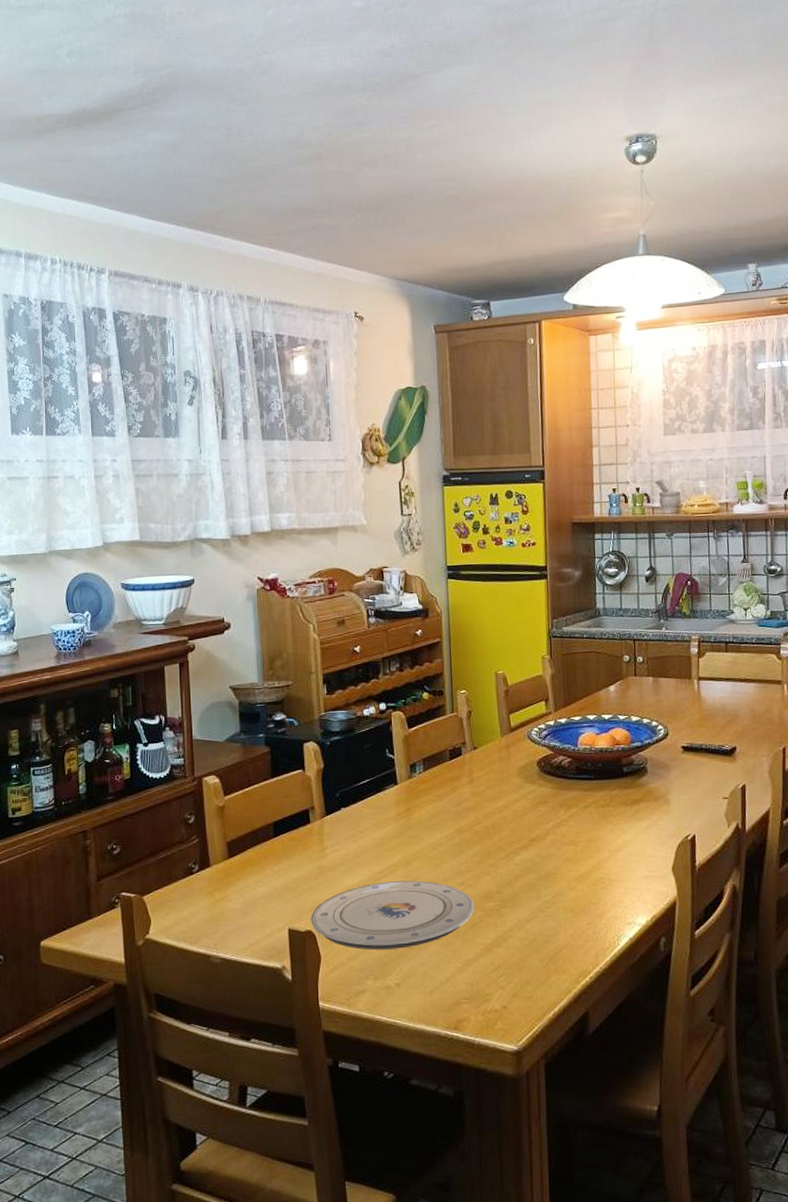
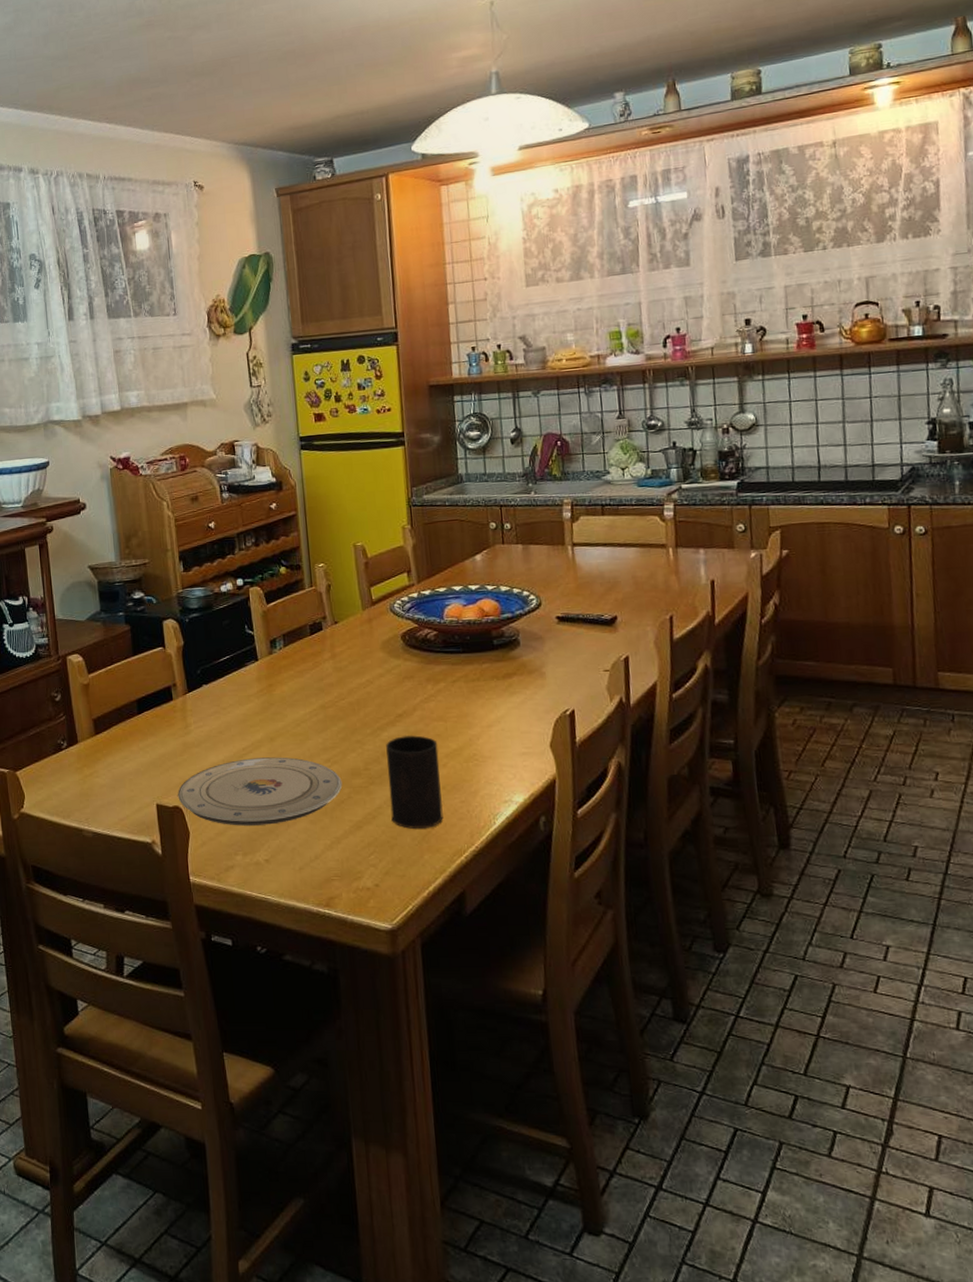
cup: none [519,859,571,952] -> present [386,735,444,830]

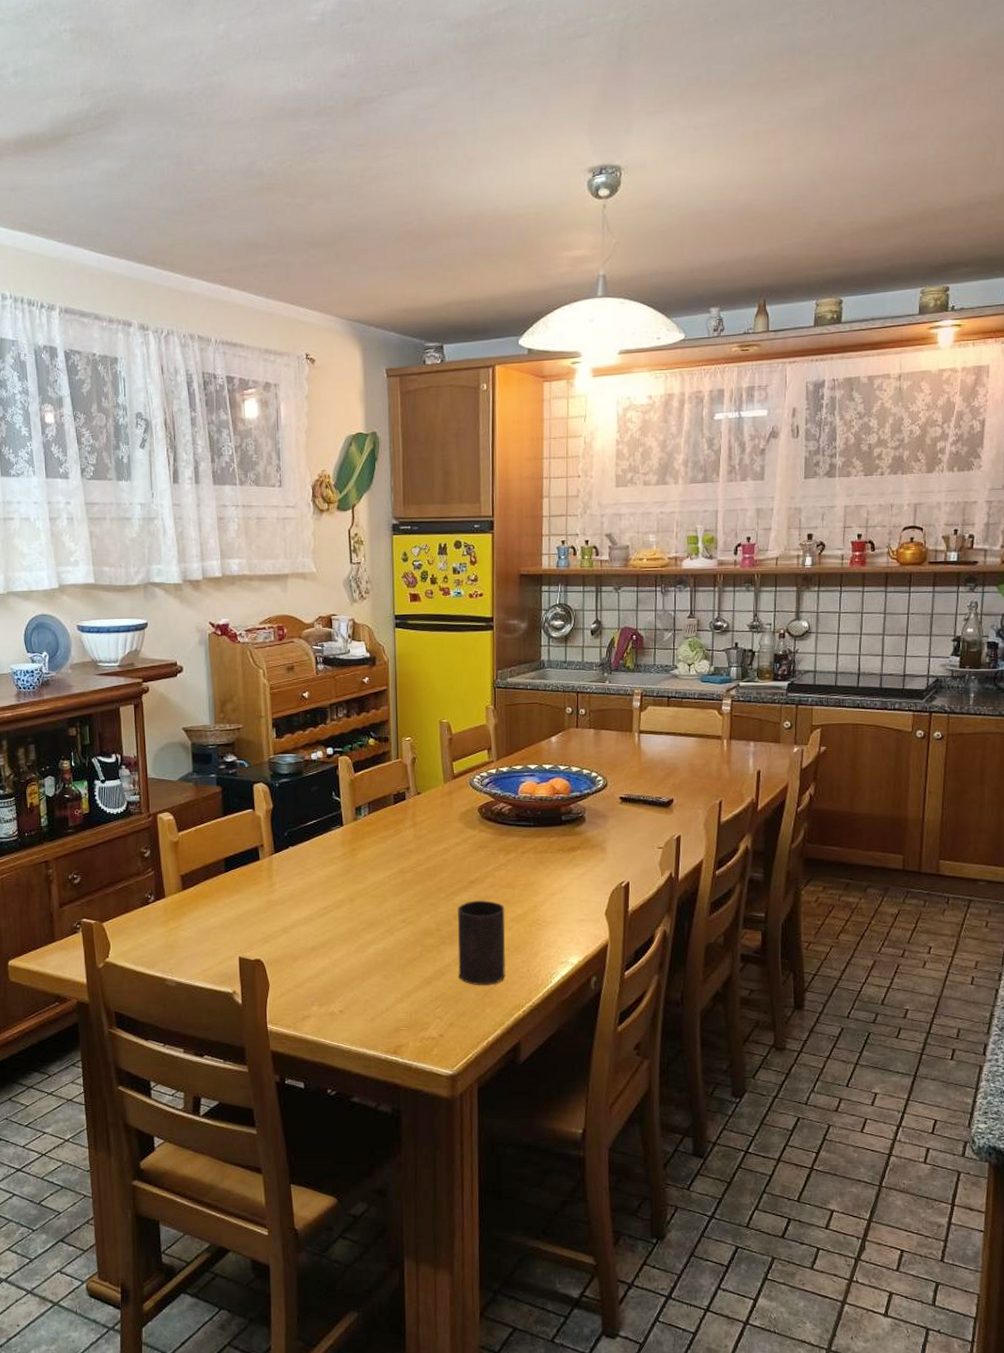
plate: present [178,757,343,826] -> none [260,916,415,979]

